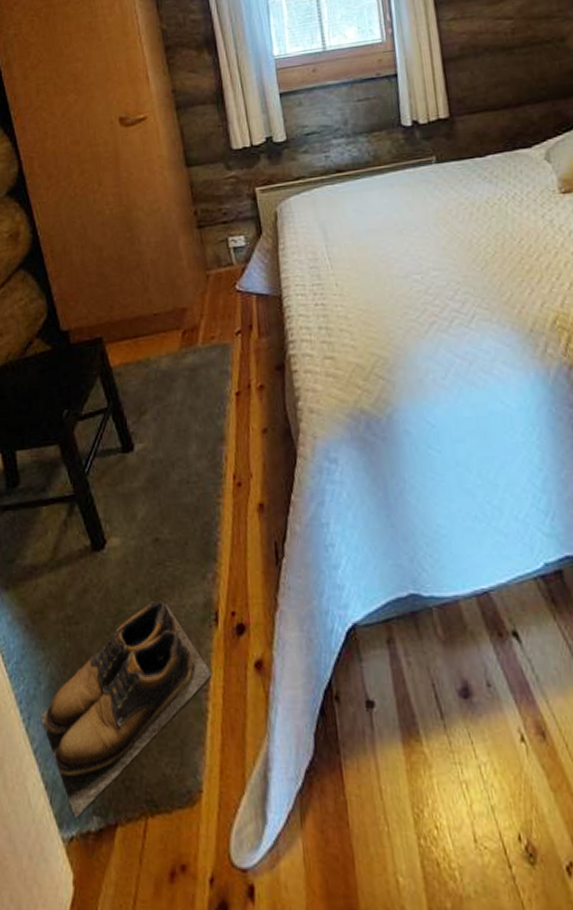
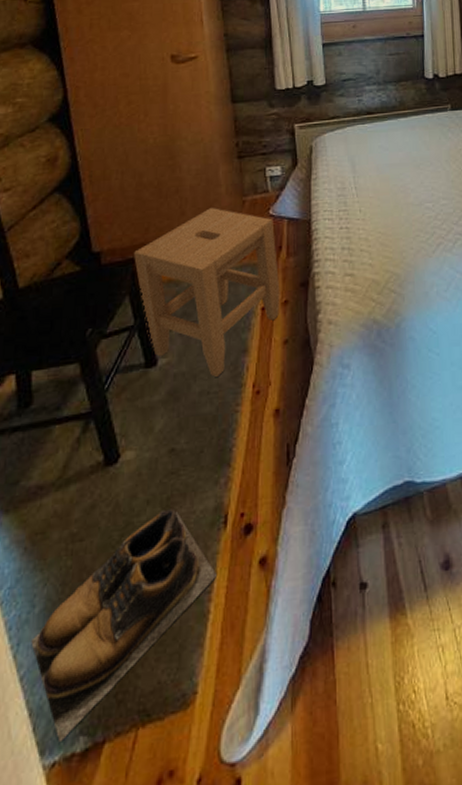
stool: none [101,283,255,465] -> present [134,208,280,377]

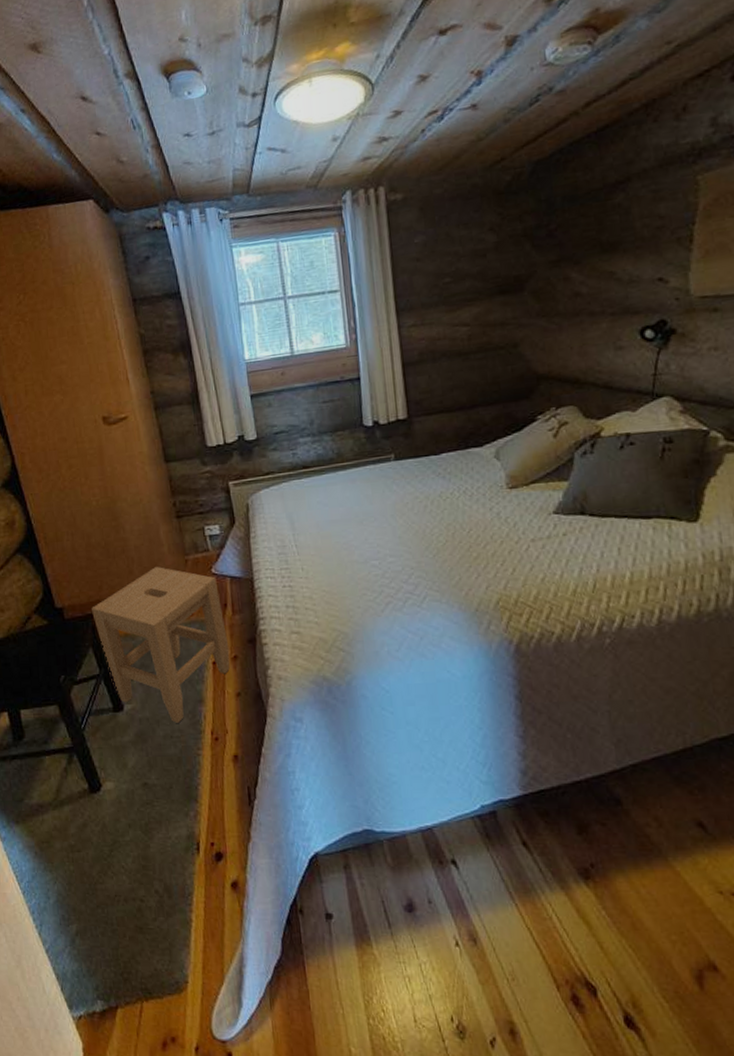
shoes: present [31,508,216,743] -> none [50,833,195,1002]

